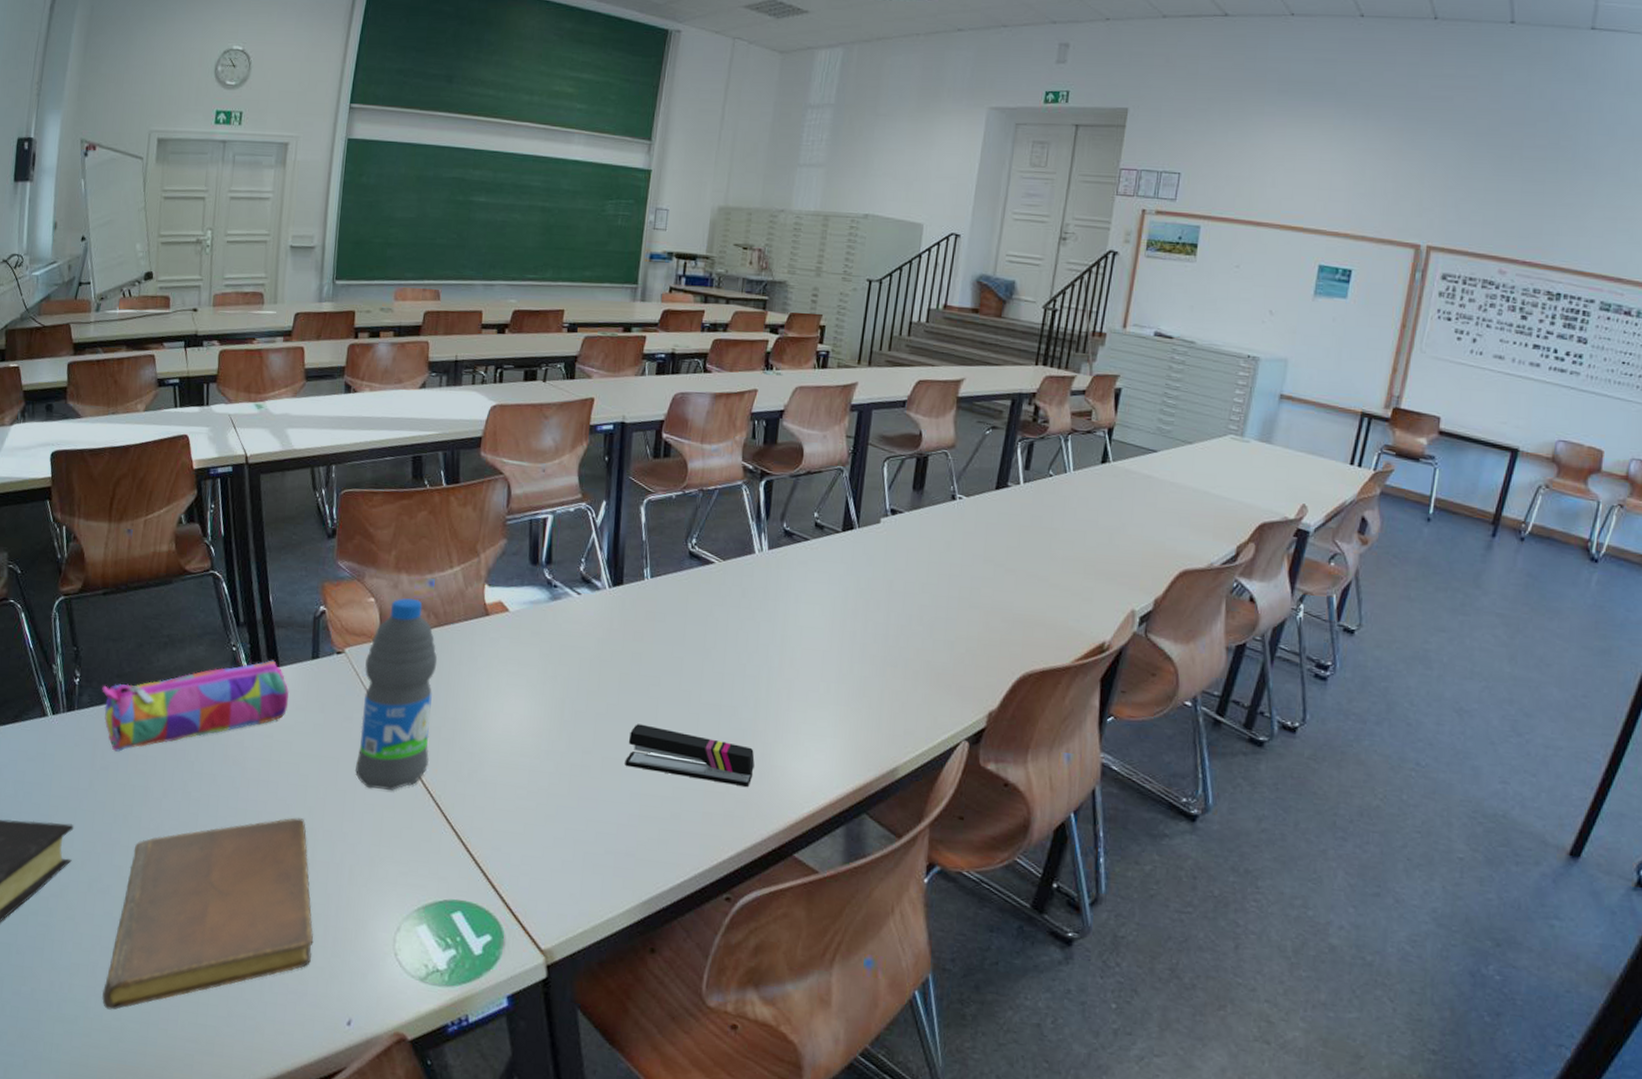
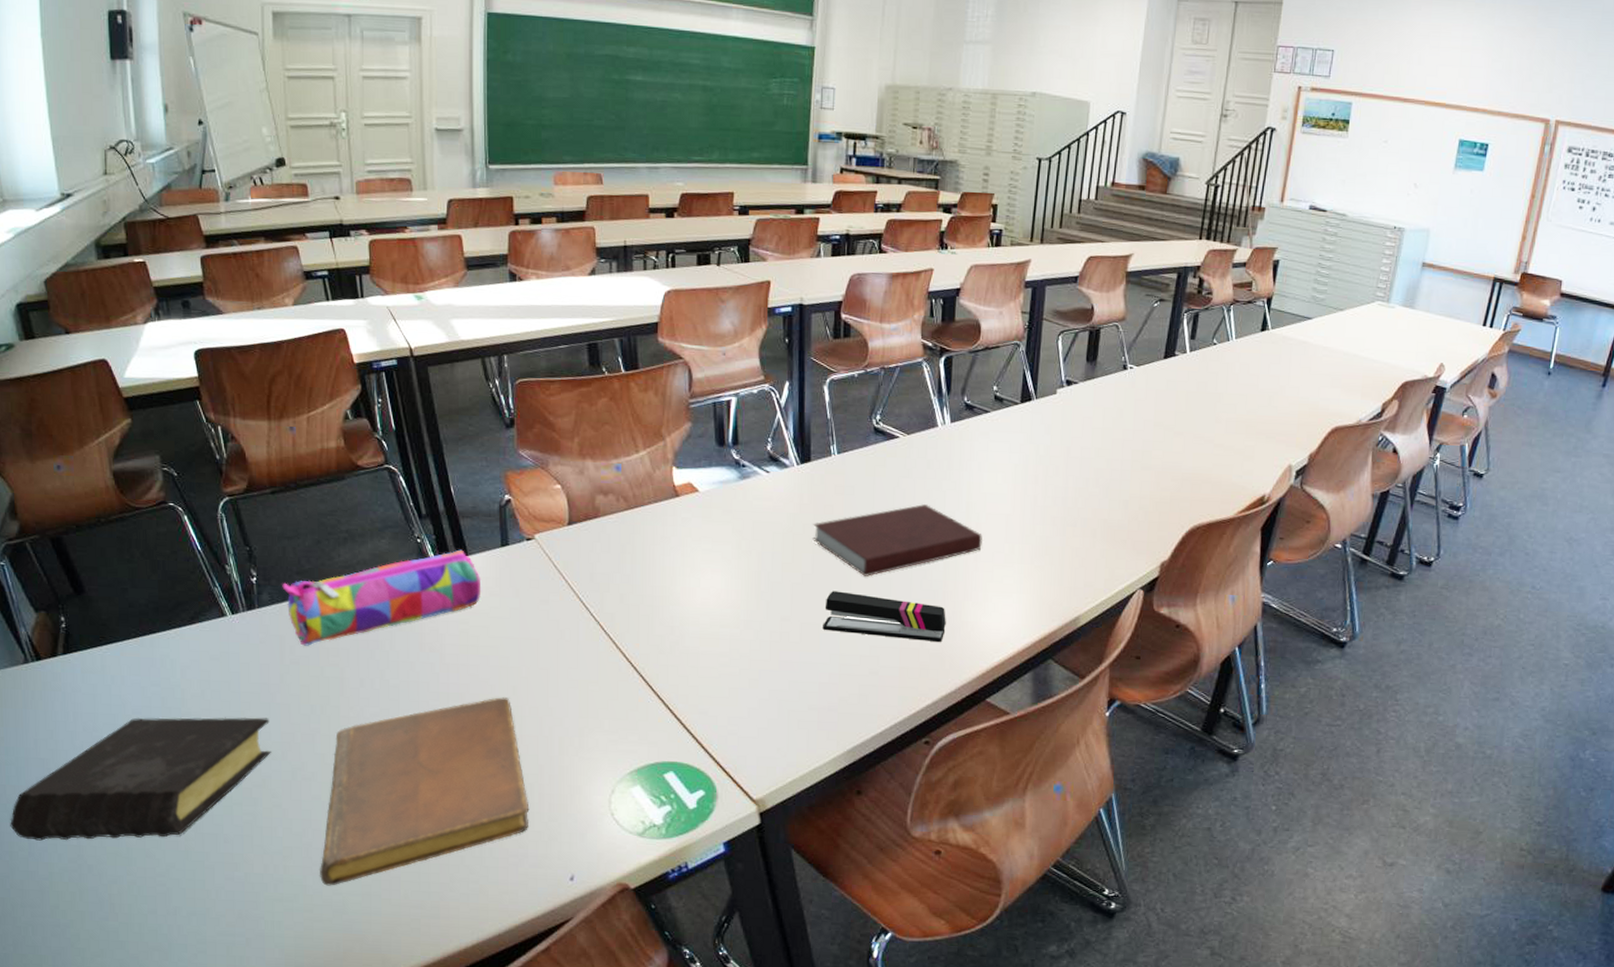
water bottle: present [354,598,438,791] -> none [555,483,631,667]
notebook: none [620,635,797,711] -> present [813,504,982,577]

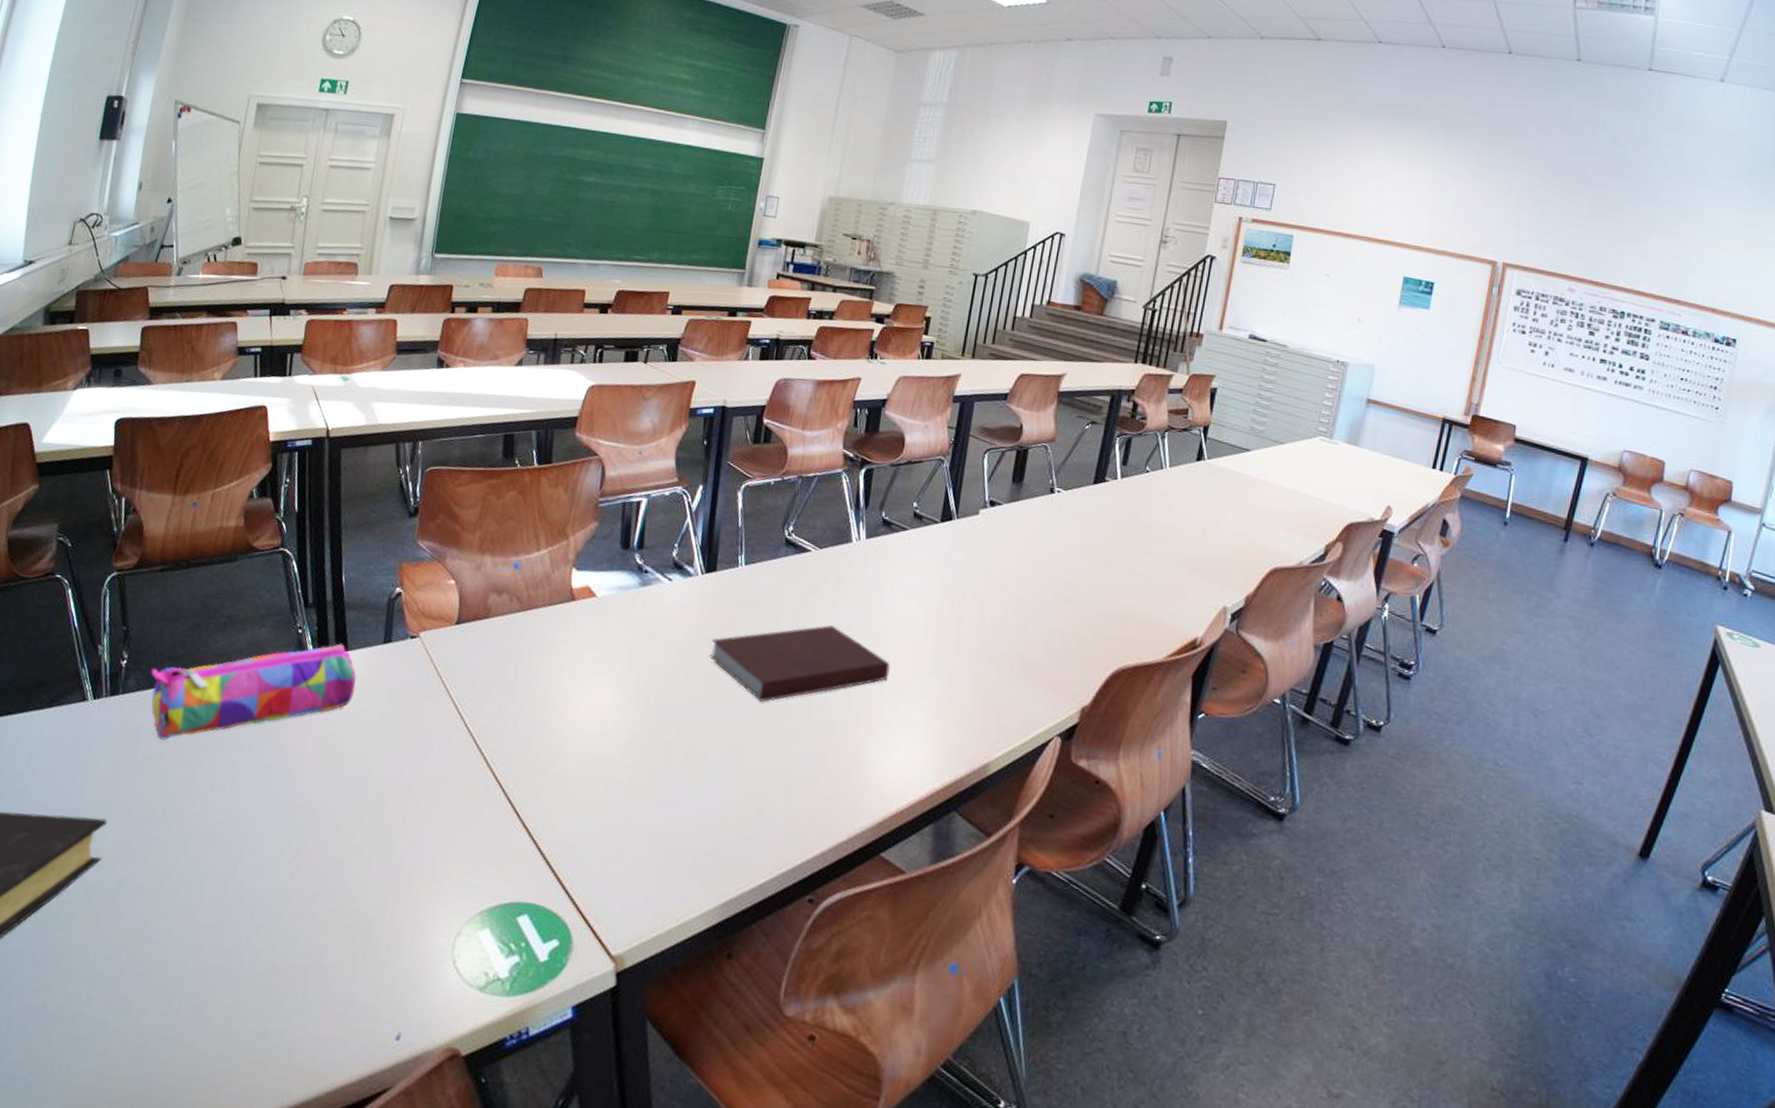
notebook: present [319,697,530,886] -> none [122,813,366,1026]
stapler: present [823,591,946,642] -> none [709,716,844,782]

